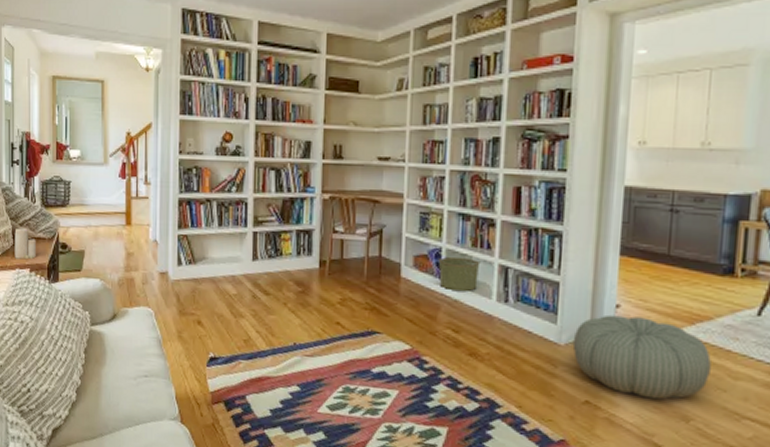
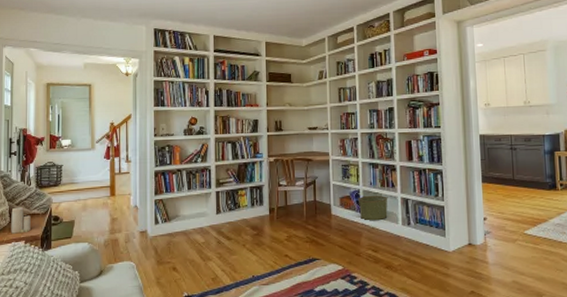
pouf: present [572,314,711,400] -> none [457,225,551,283]

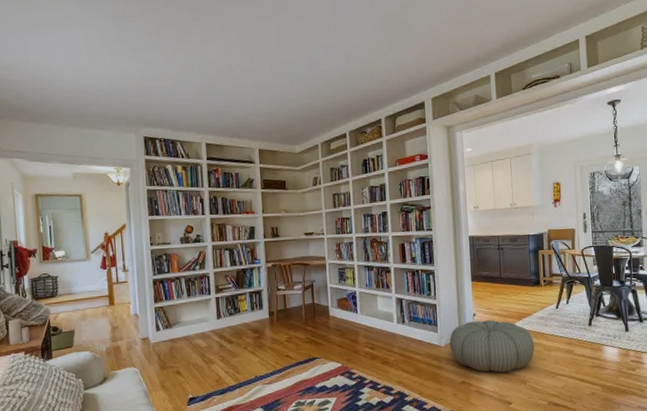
basket: present [357,195,388,221] -> none [354,296,383,321]
pouf: none [457,225,551,283] -> present [449,320,534,373]

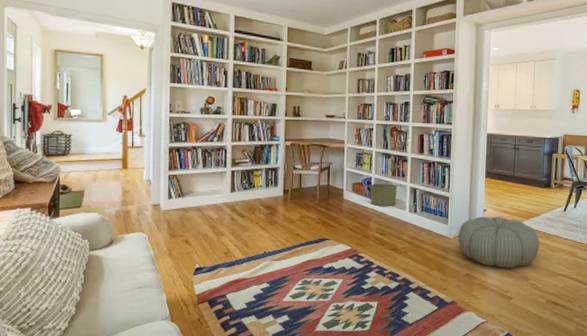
candle: present [8,318,30,346] -> none [16,173,37,201]
basket: none [354,296,383,321] -> present [369,183,398,207]

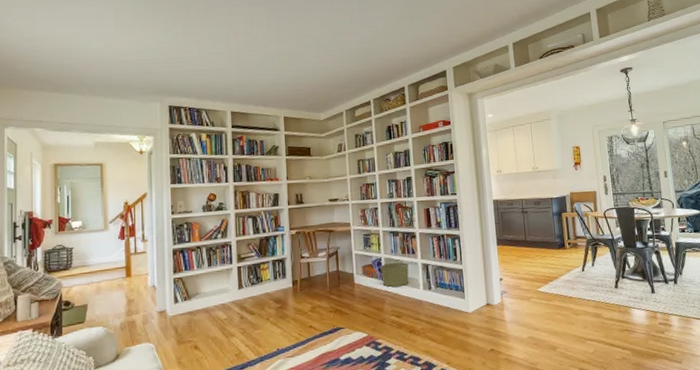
candle: none [16,173,37,201] -> present [17,293,39,322]
pouf: present [458,216,539,268] -> none [476,284,563,339]

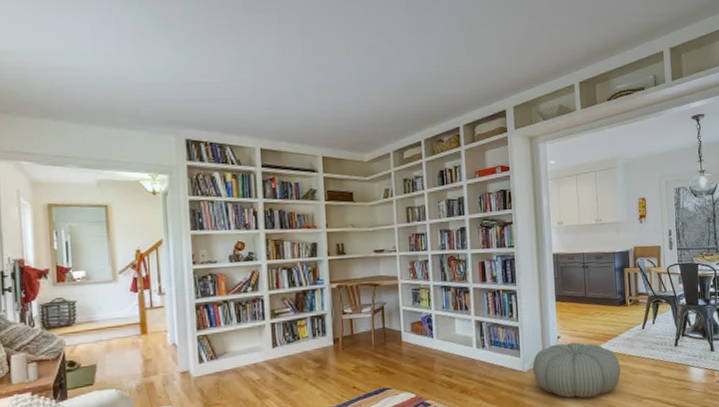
basket: present [379,262,409,288] -> none [430,318,462,346]
pouf: none [476,284,563,339] -> present [532,342,621,398]

